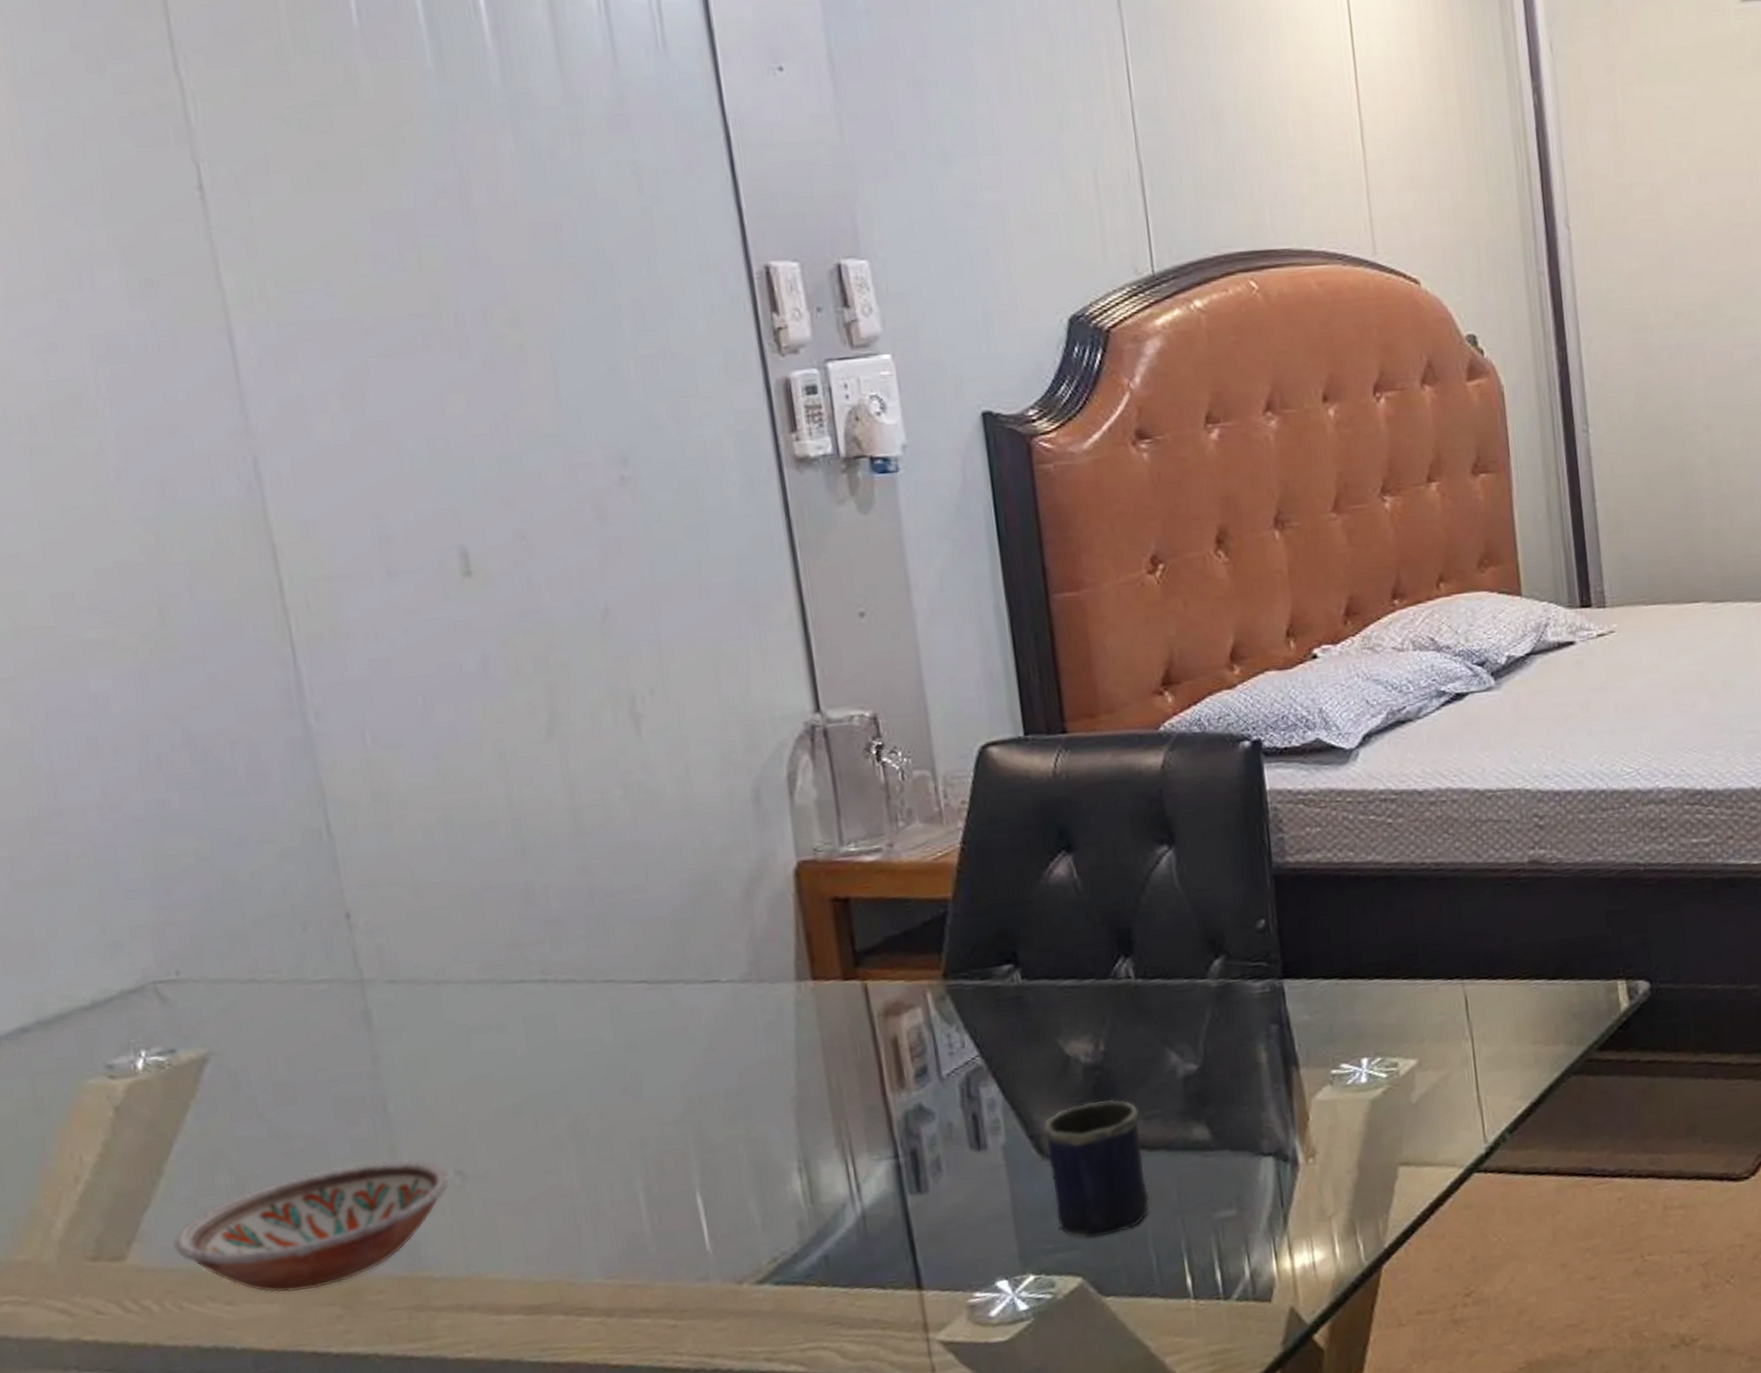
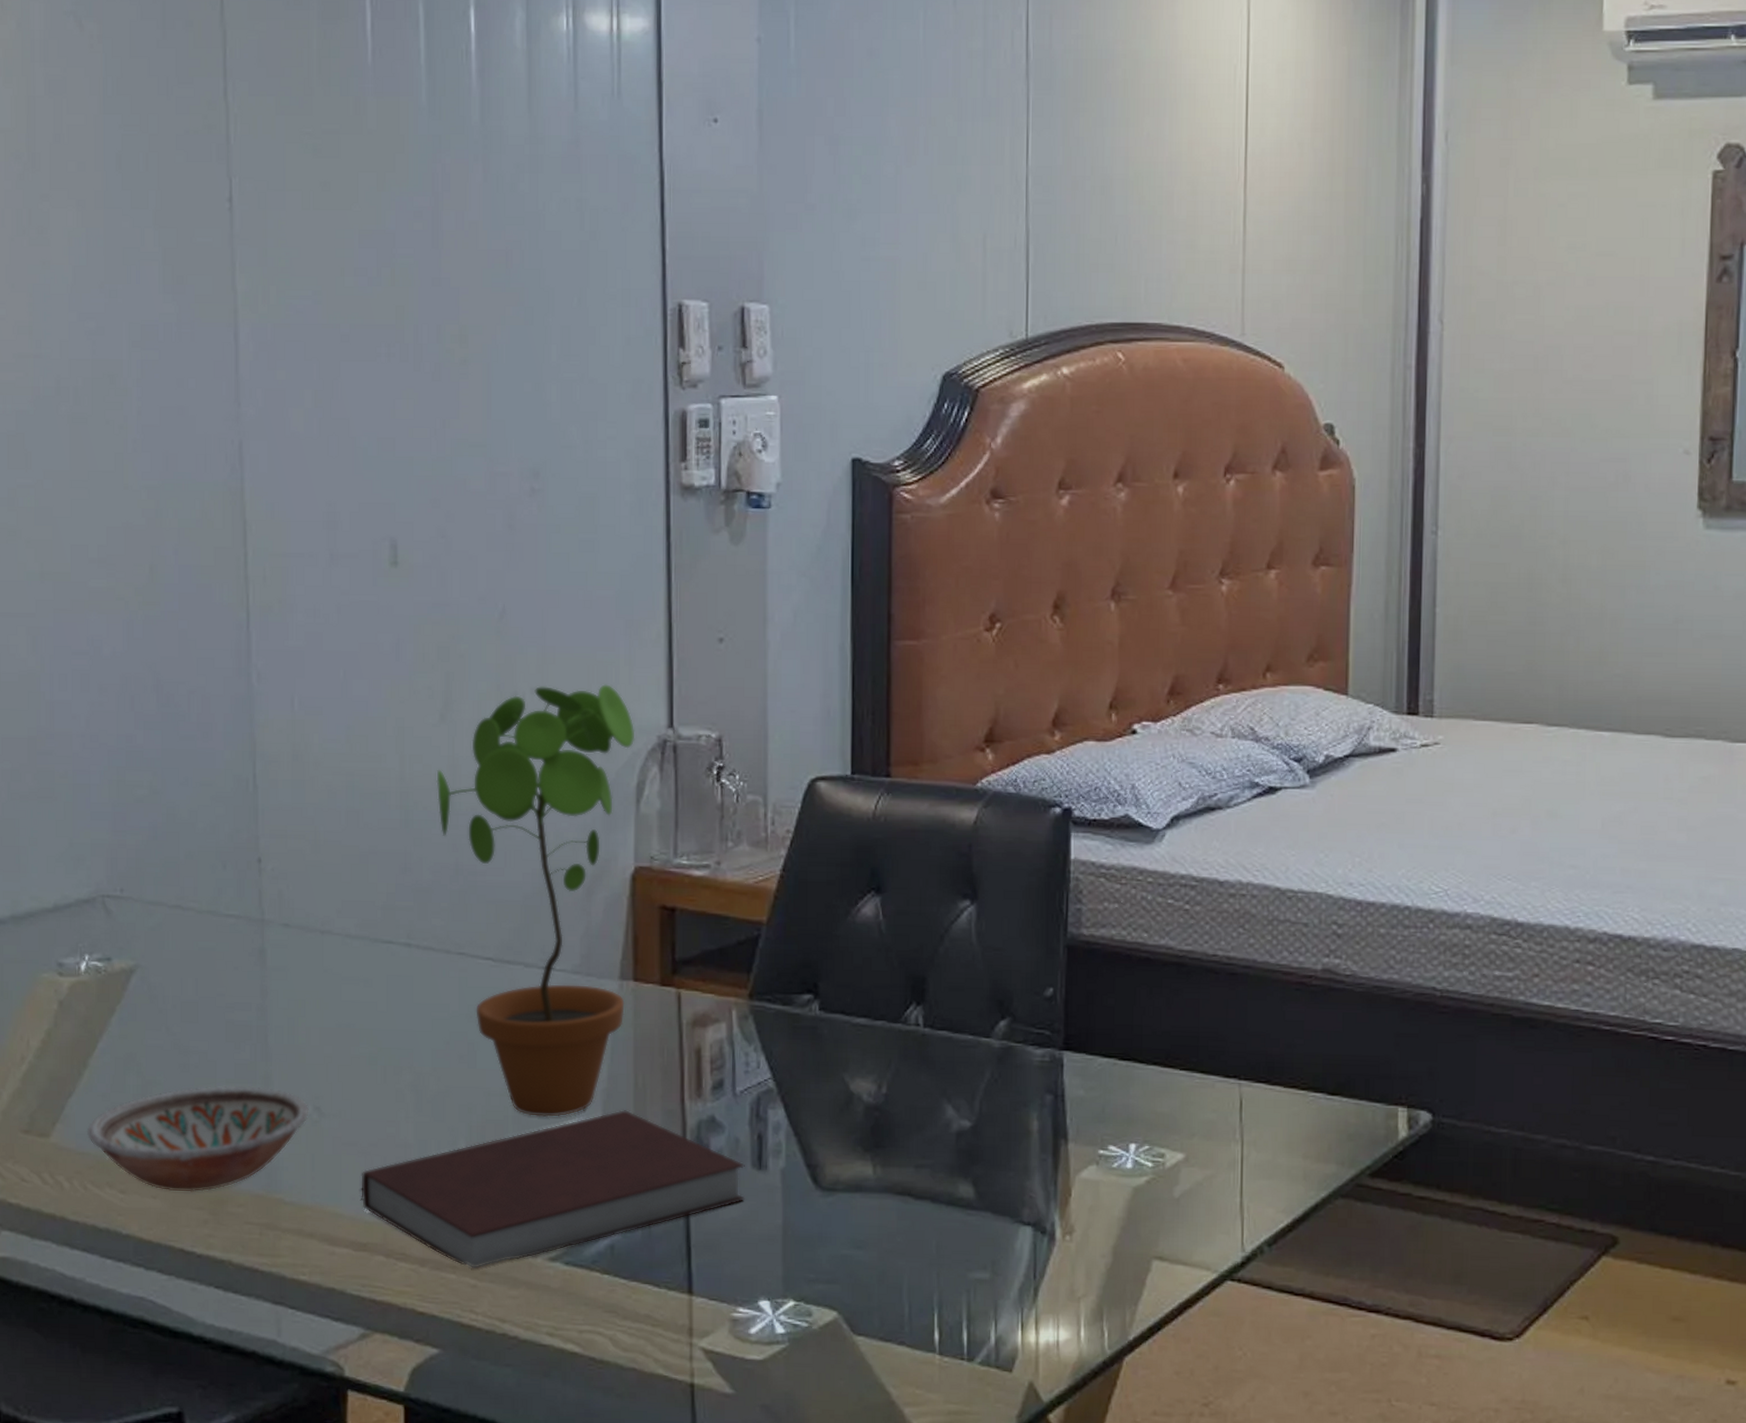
notebook: none [522,1114,968,1309] -> present [361,1110,746,1268]
potted plant: none [552,675,807,1139] -> present [436,684,635,1117]
mug: present [1042,1099,1150,1239] -> none [820,1141,911,1276]

